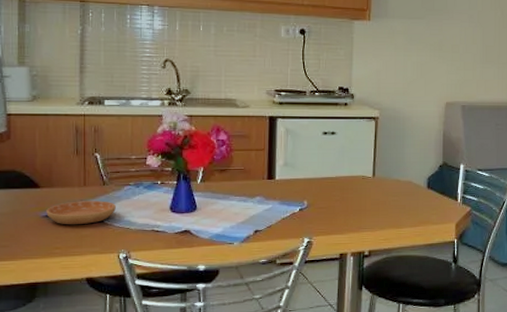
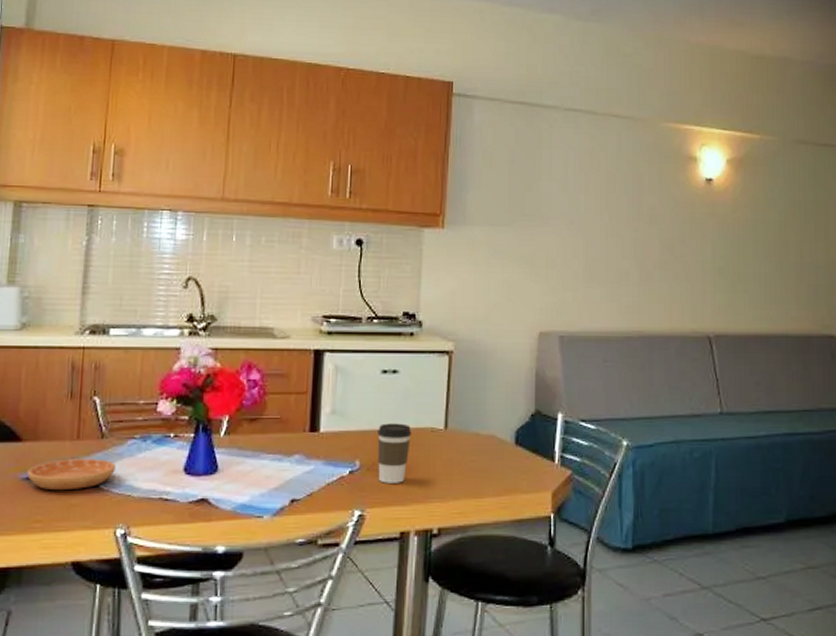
coffee cup: none [321,173,348,218] -> present [377,423,412,483]

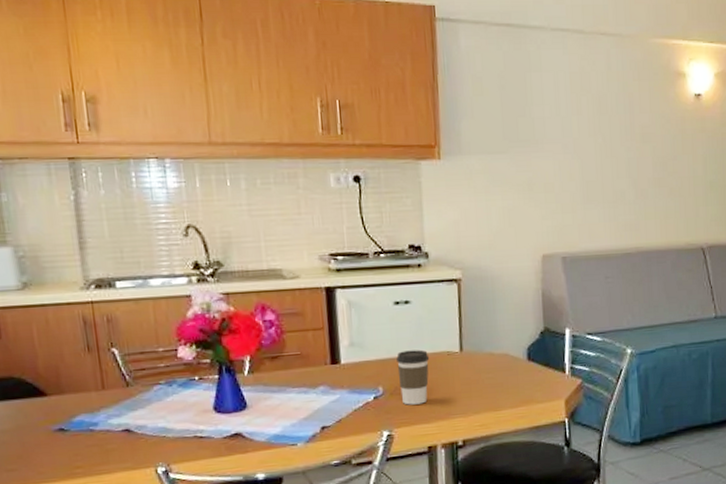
saucer: present [27,459,116,491] -> none [59,405,146,439]

